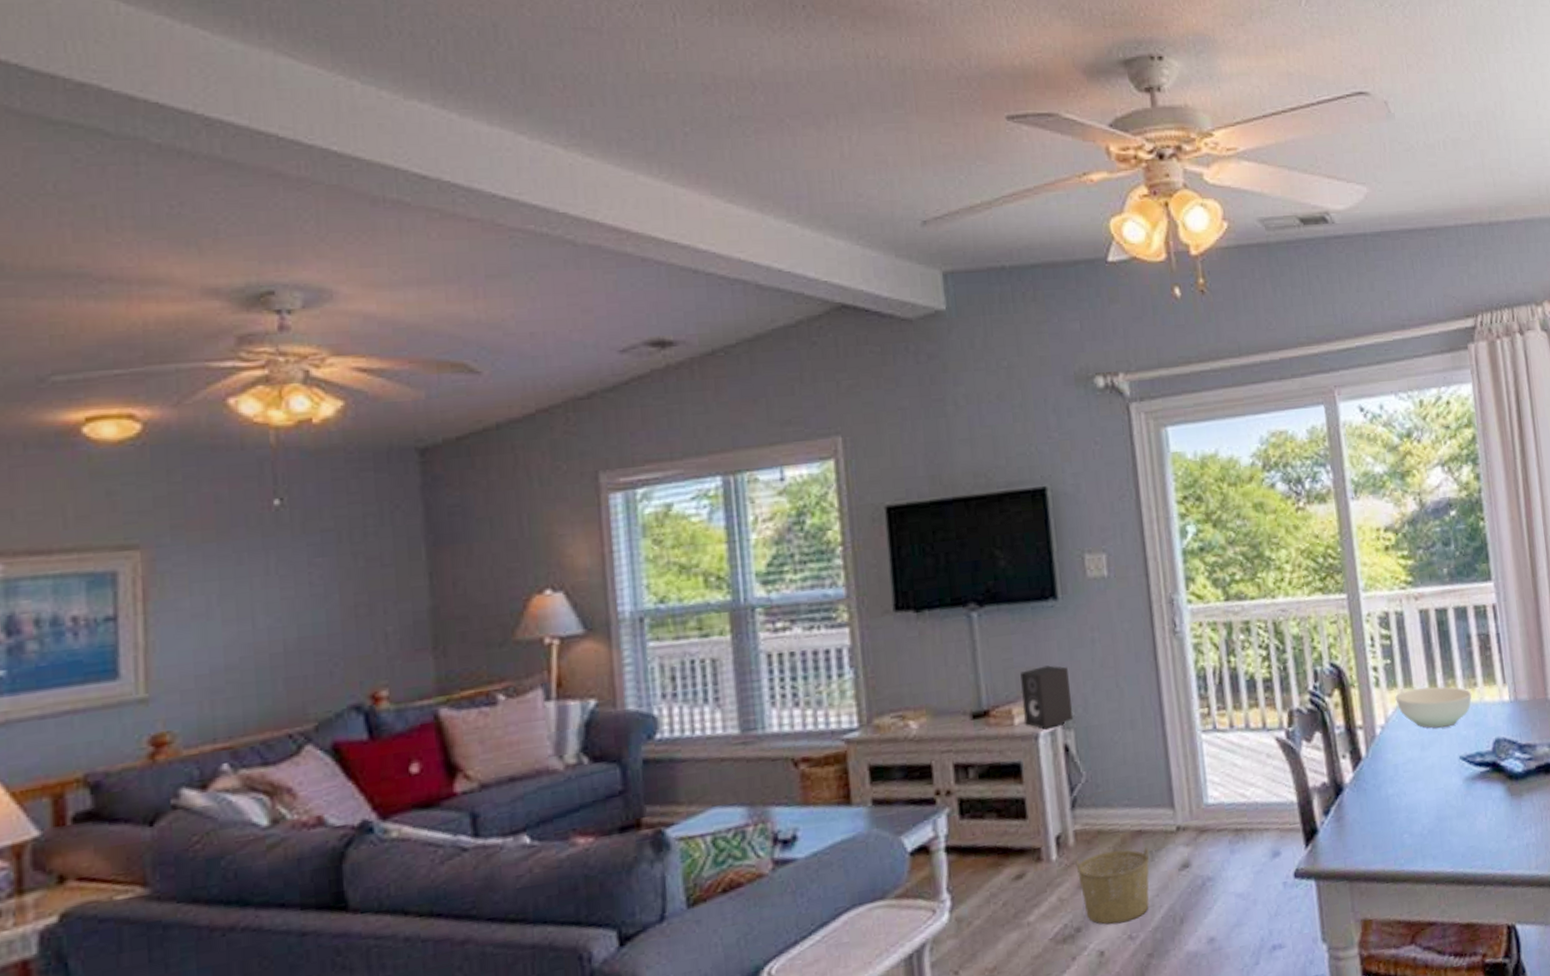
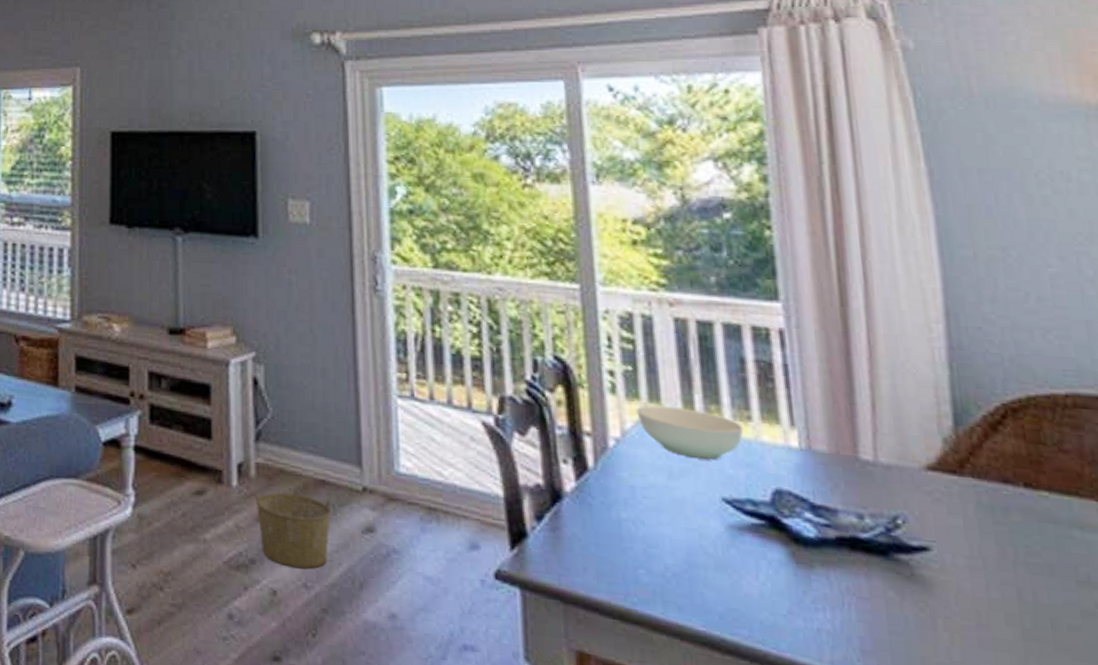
speaker: present [1020,665,1074,728] -> none [216,298,265,358]

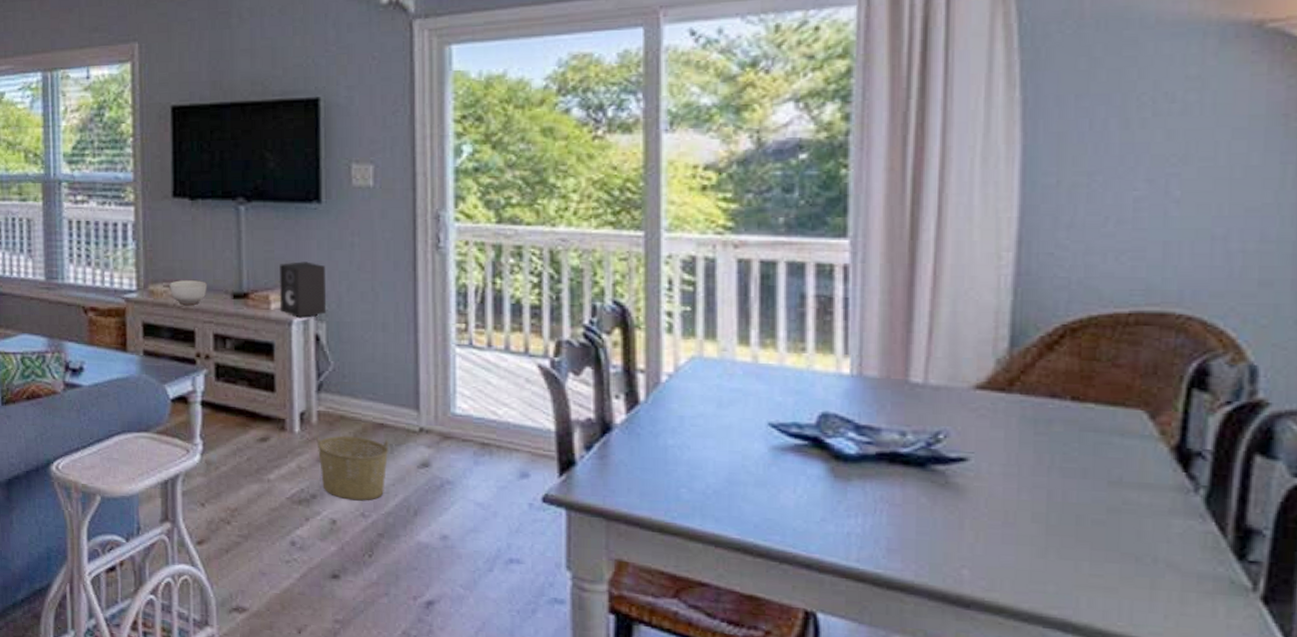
bowl: none [104,312,144,339] -> present [169,280,208,305]
speaker: none [216,298,265,358] -> present [279,261,327,317]
bowl: present [636,405,744,460] -> none [691,342,797,389]

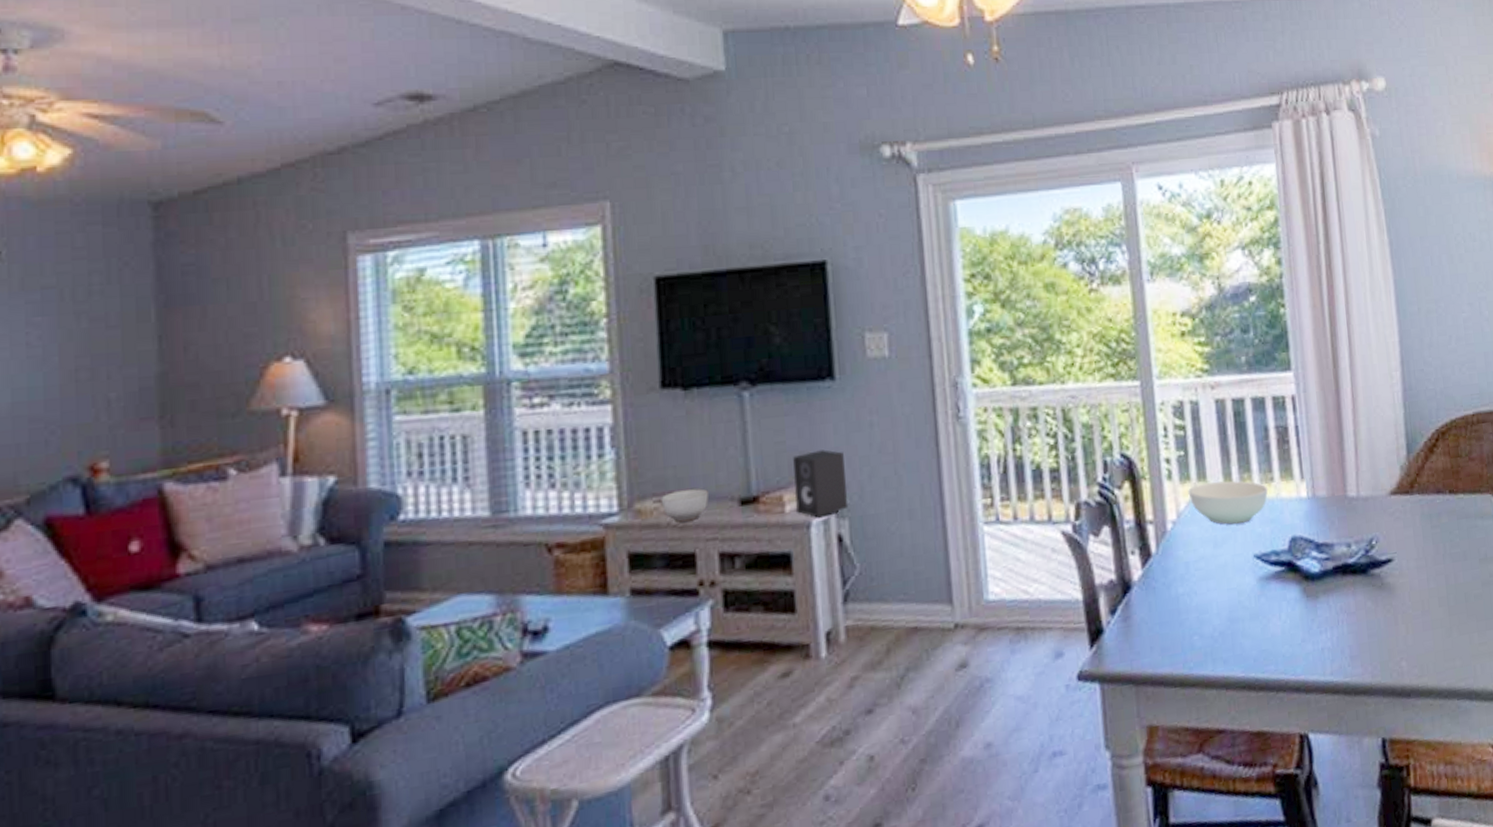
basket: present [316,435,389,501] -> none [846,645,926,727]
bowl: none [691,342,797,389] -> present [1188,481,1269,525]

